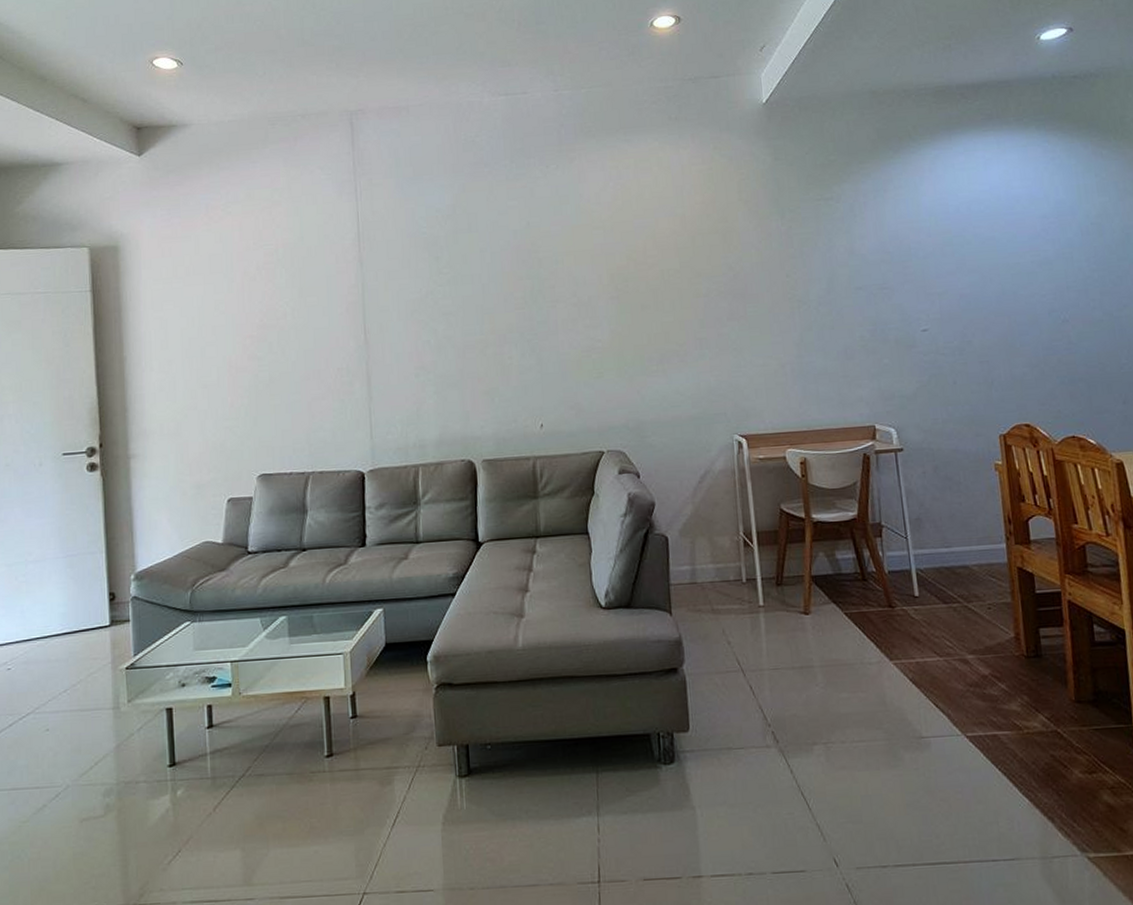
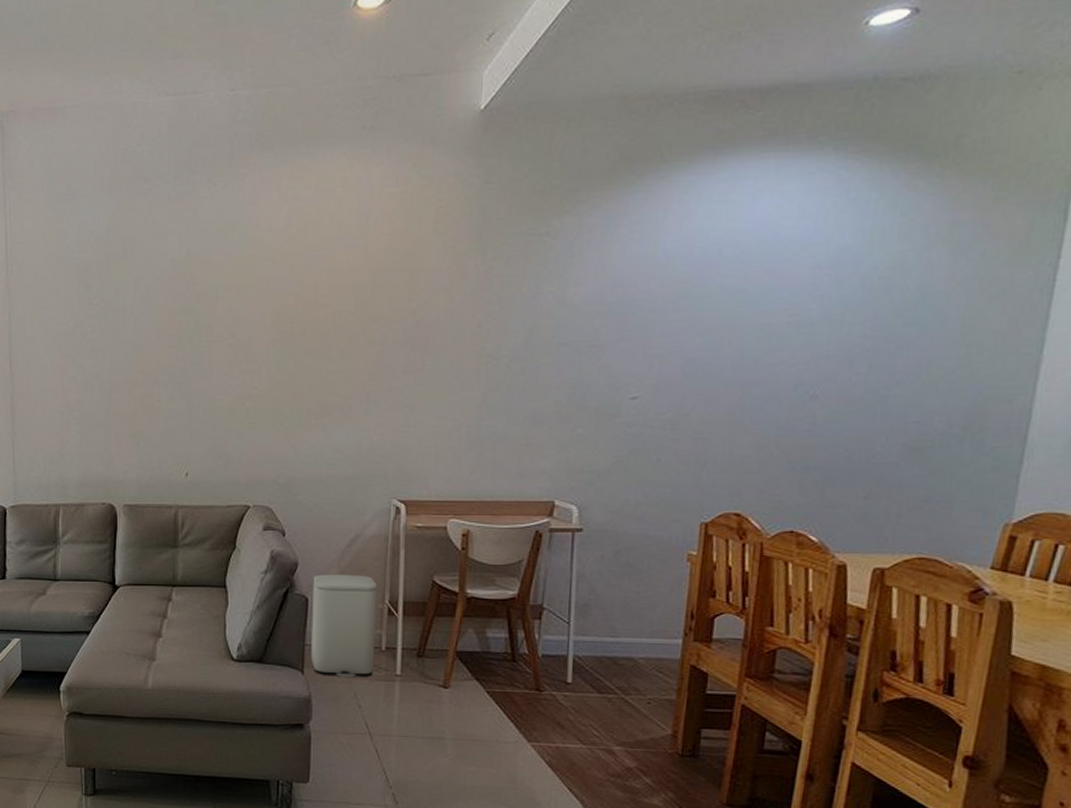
pedal bin: none [670,509,738,614] -> present [311,574,378,678]

